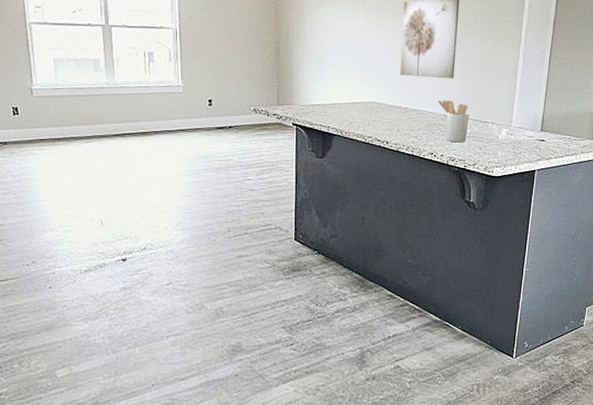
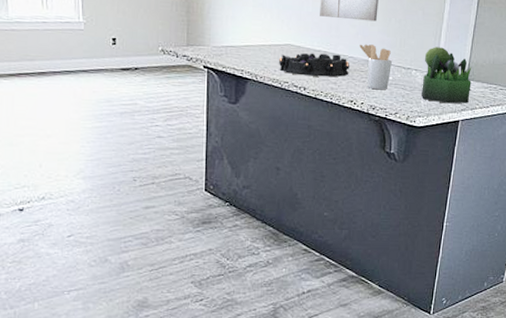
decorative bowl: none [362,109,430,132] -> present [278,53,350,77]
plant: none [498,101,546,154] -> present [422,47,472,104]

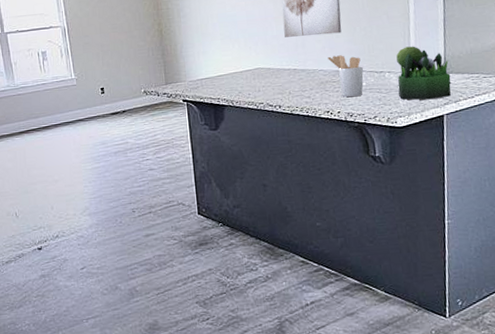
decorative bowl: present [278,53,350,77] -> none [251,70,322,95]

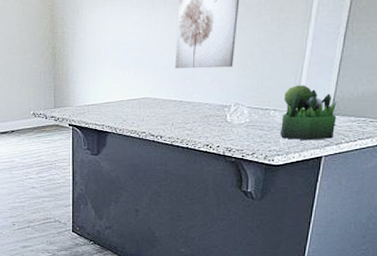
utensil holder: present [328,55,364,98] -> none [215,90,250,133]

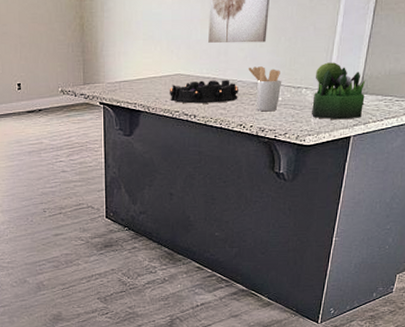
decorative bowl: none [136,102,206,125] -> present [169,80,239,104]
utensil holder: none [215,90,250,133] -> present [248,66,282,112]

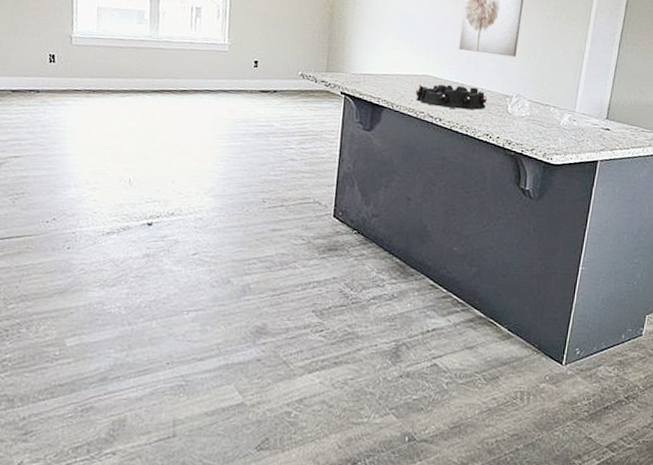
utensil holder: present [248,66,282,112] -> none [497,78,531,126]
plant: present [312,62,366,120] -> none [559,85,612,144]

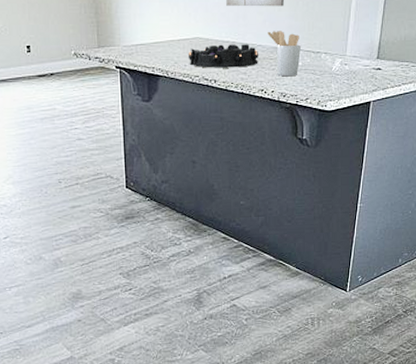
utensil holder: none [497,78,531,126] -> present [267,31,302,77]

